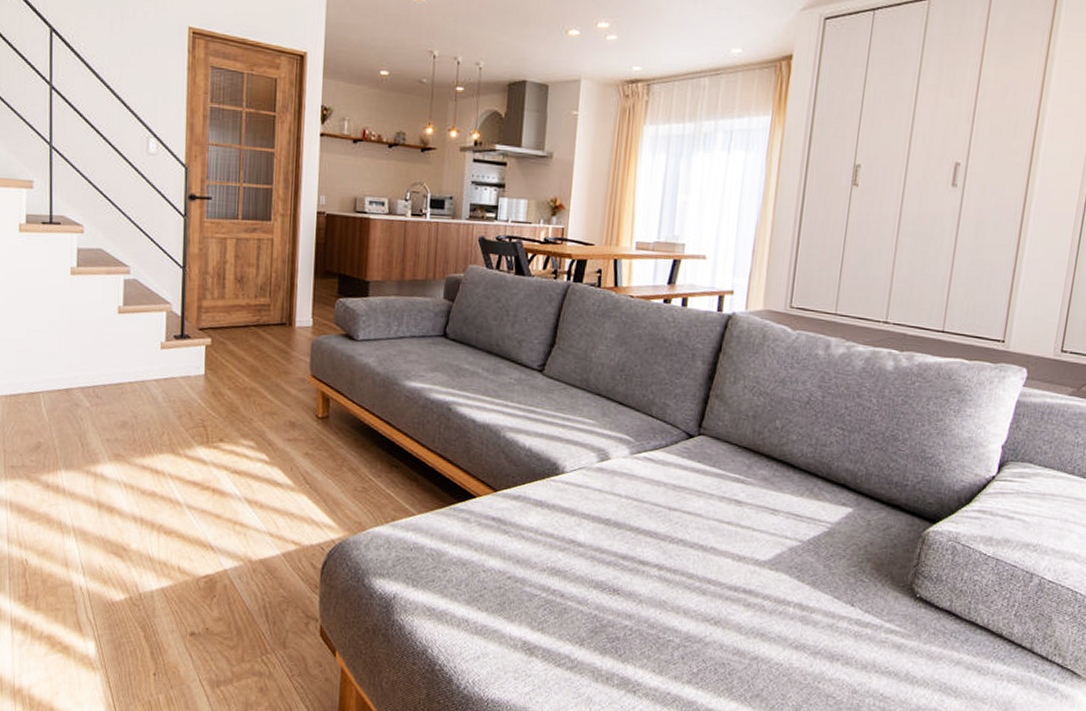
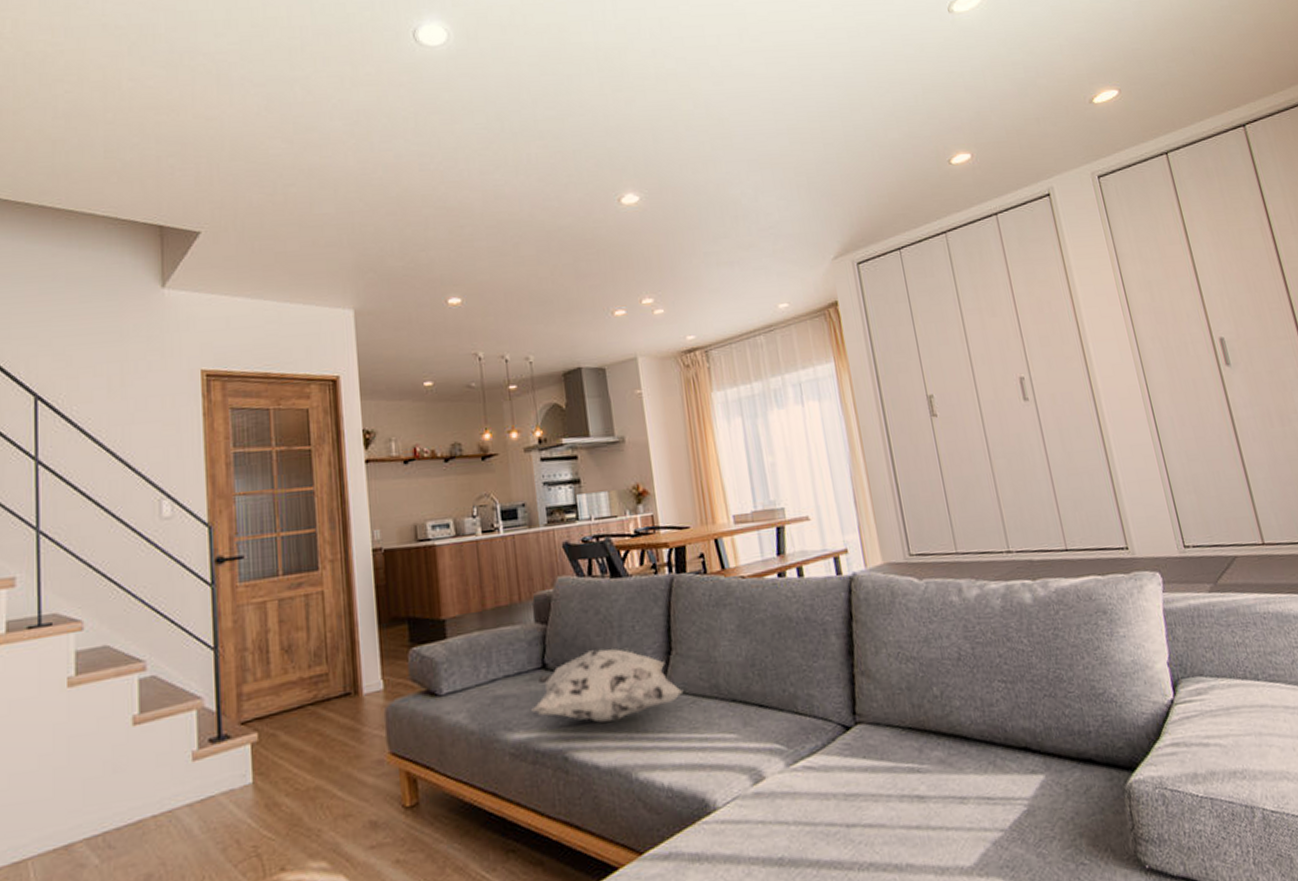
decorative pillow: none [428,330,558,389] -> present [531,648,684,723]

